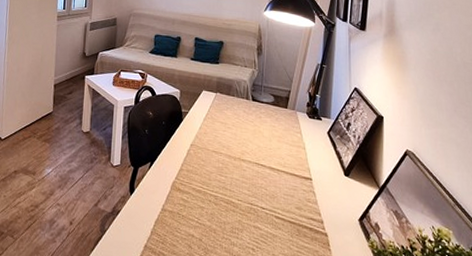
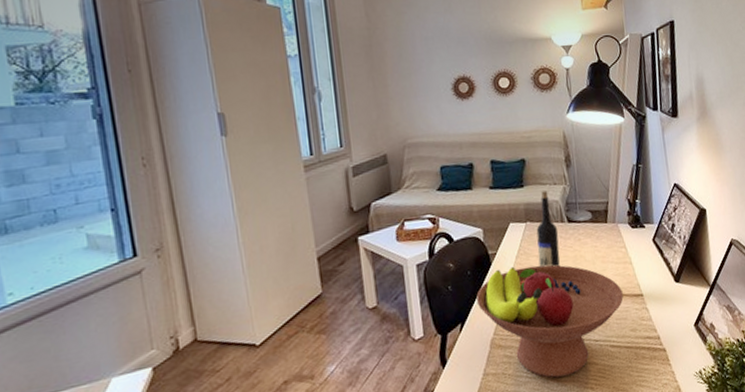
fruit bowl: none [166,126,293,232] -> present [476,265,623,378]
wine bottle: none [222,70,243,136] -> present [536,190,560,267]

